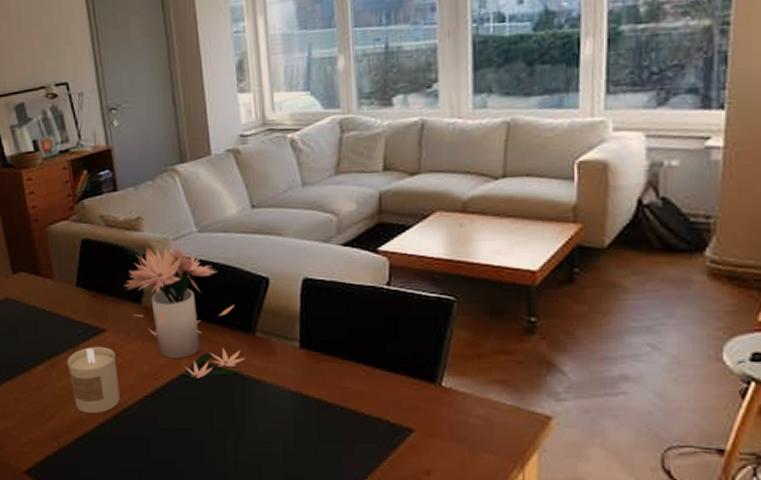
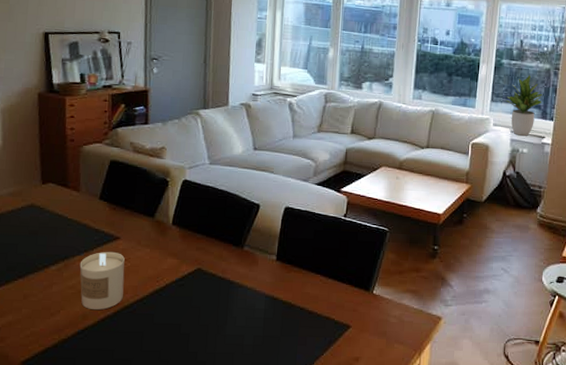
bouquet: present [123,244,246,378] -> none [141,172,233,282]
potted plant: none [632,41,701,141] -> present [505,74,543,136]

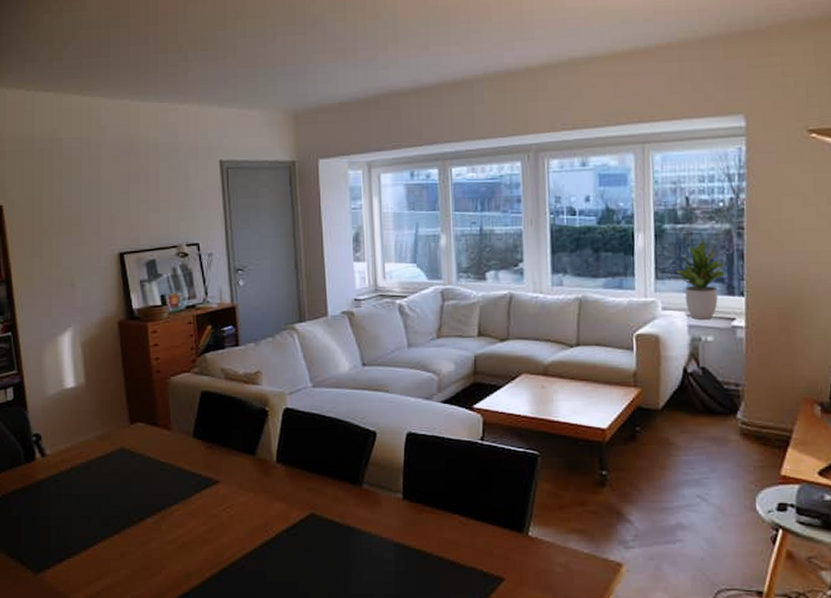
candle: present [79,251,125,311] -> none [178,498,230,569]

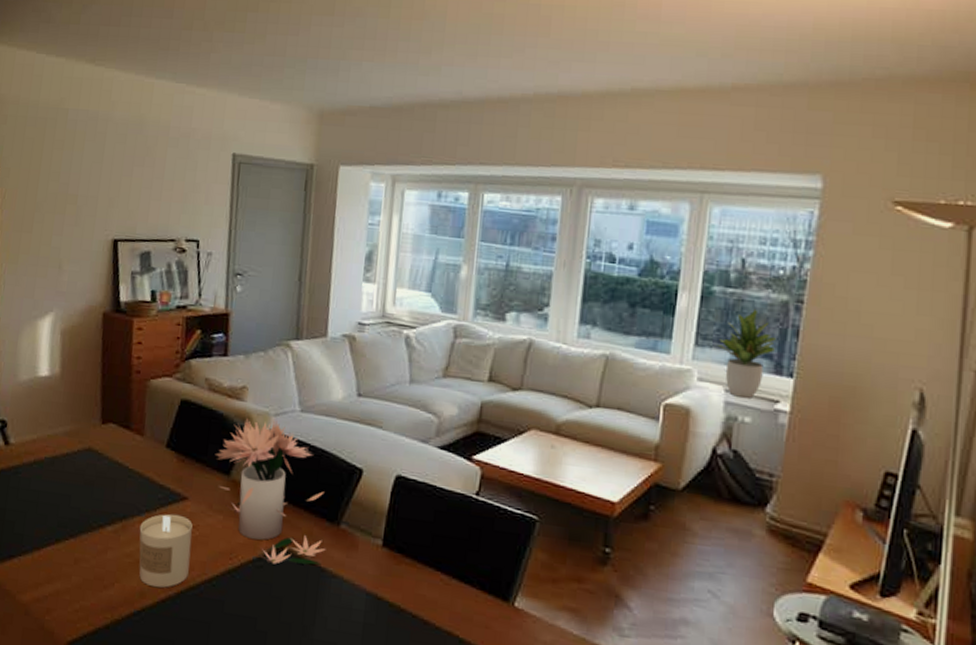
candle: none [178,498,230,569] -> present [139,513,193,588]
bouquet: none [239,398,352,530] -> present [214,418,326,565]

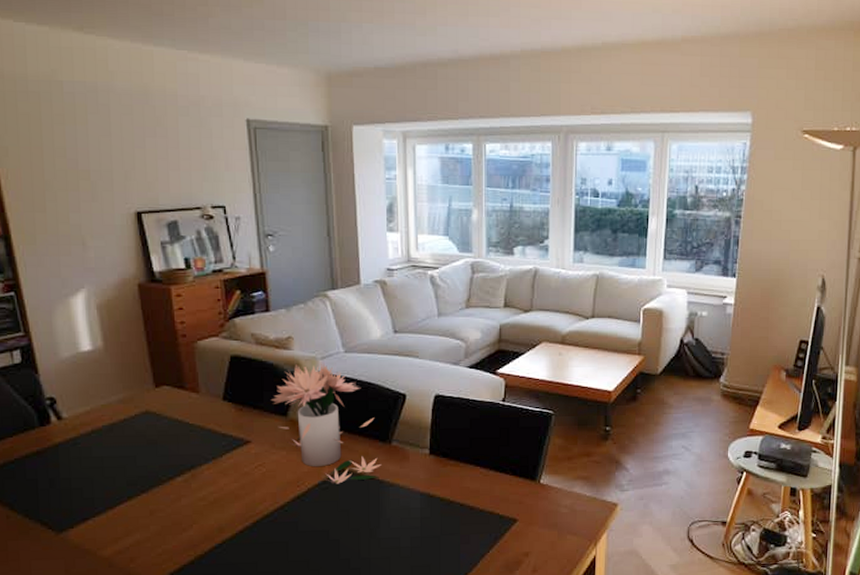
candle: present [139,513,193,588] -> none [208,457,262,522]
potted plant: present [717,308,777,398] -> none [680,225,723,297]

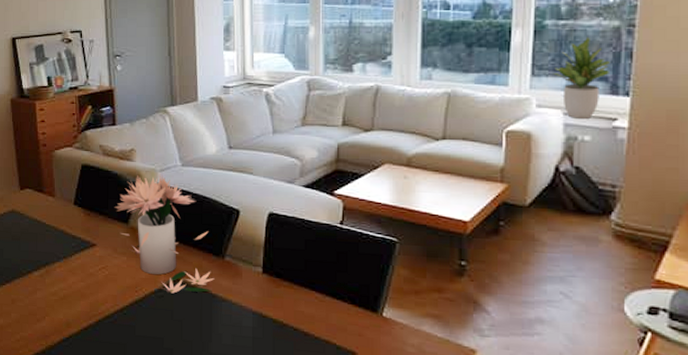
potted plant: none [680,225,723,297] -> present [553,36,611,118]

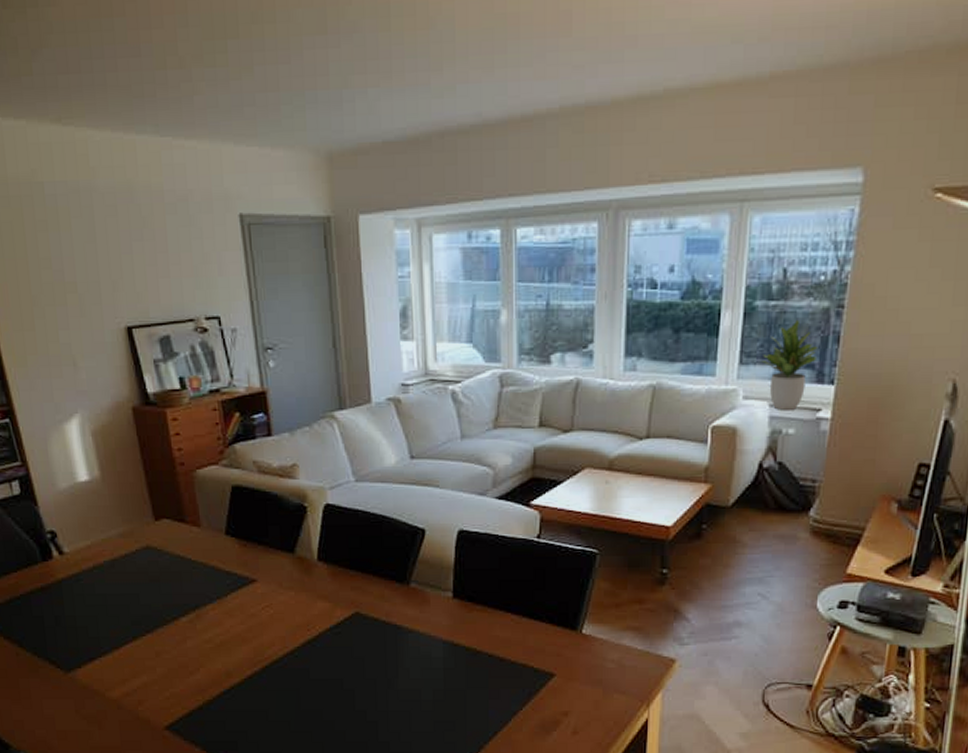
bouquet: present [114,175,215,294] -> none [276,493,399,629]

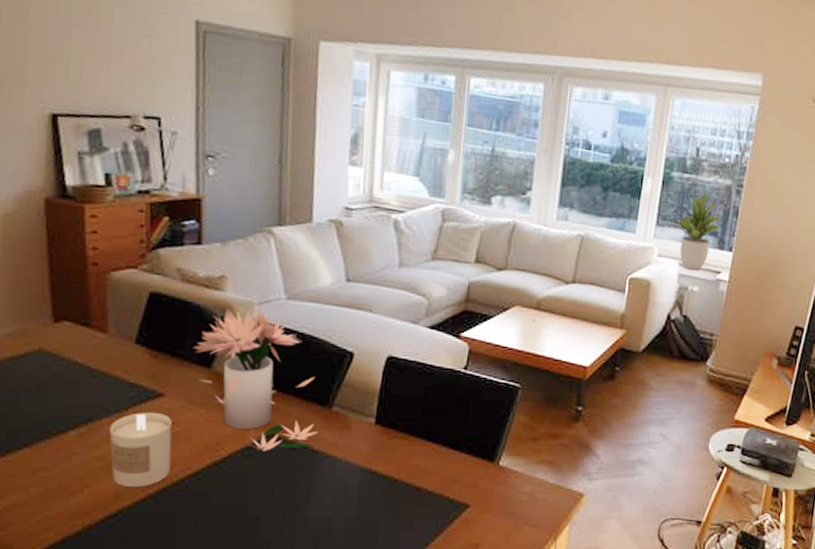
candle: none [213,597,271,667] -> present [109,411,173,488]
bouquet: none [276,493,399,629] -> present [193,308,318,451]

